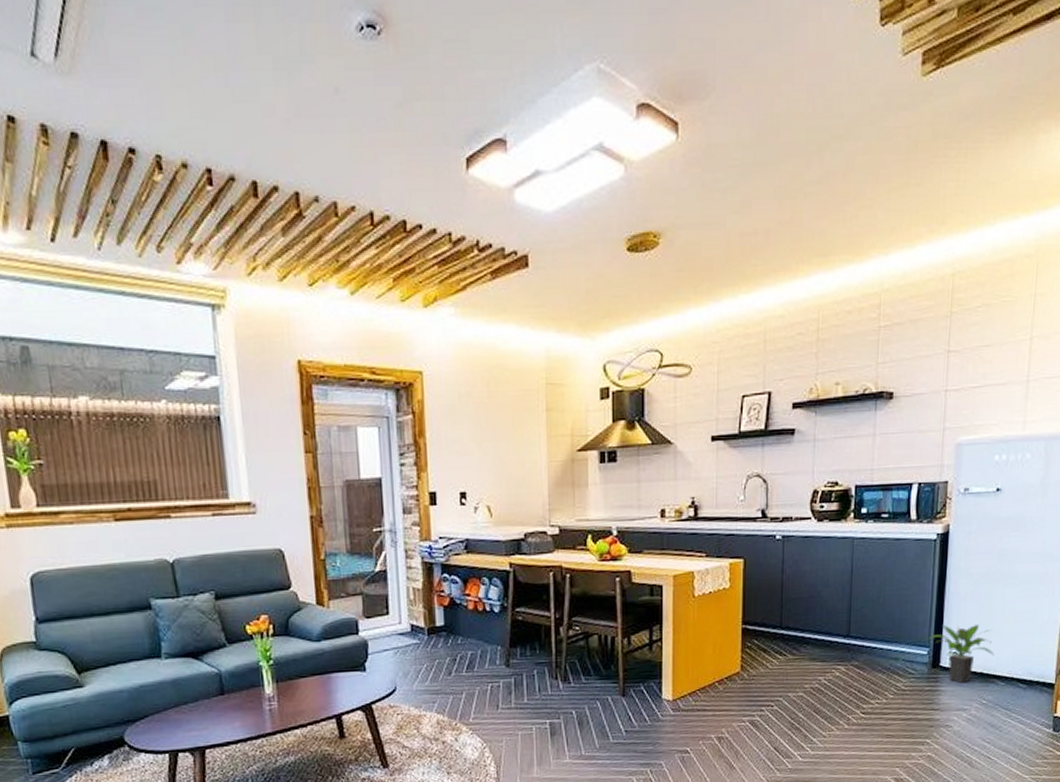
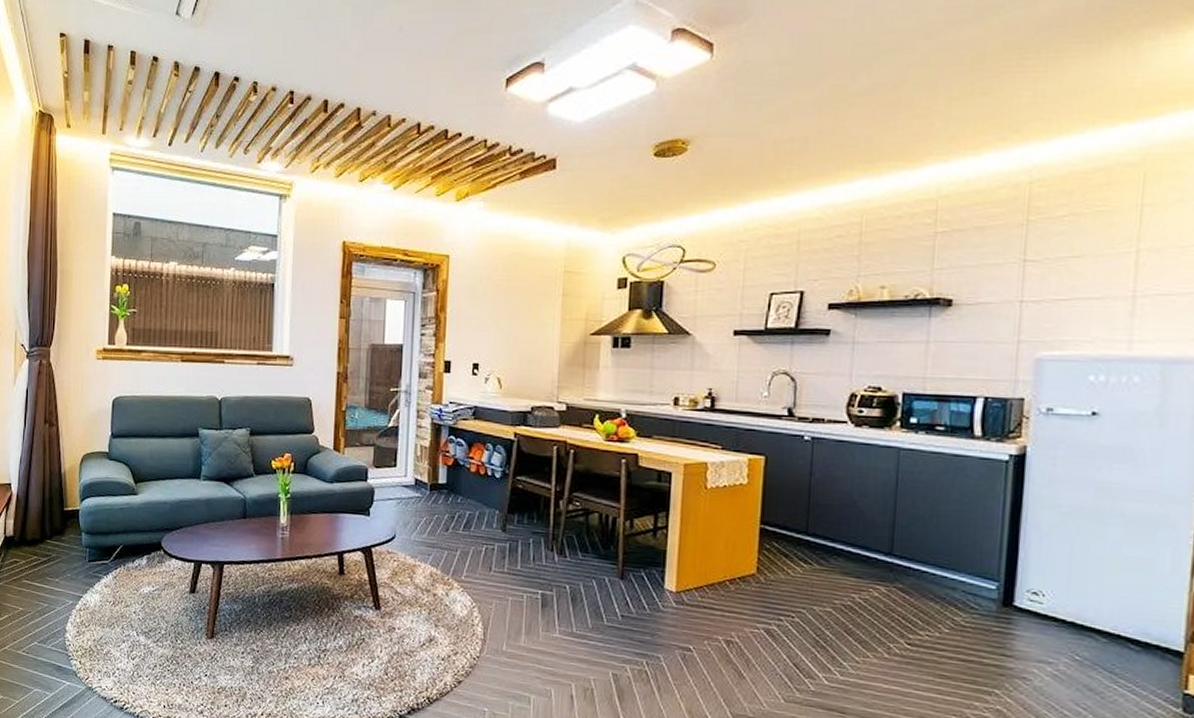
potted plant: present [927,625,994,684] -> none [995,559,1092,631]

